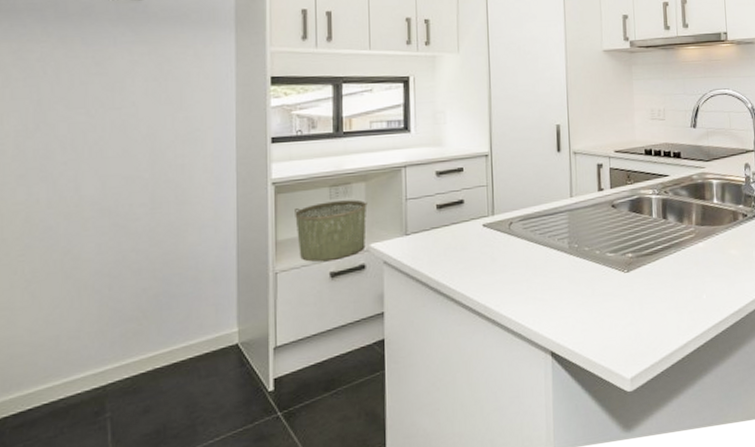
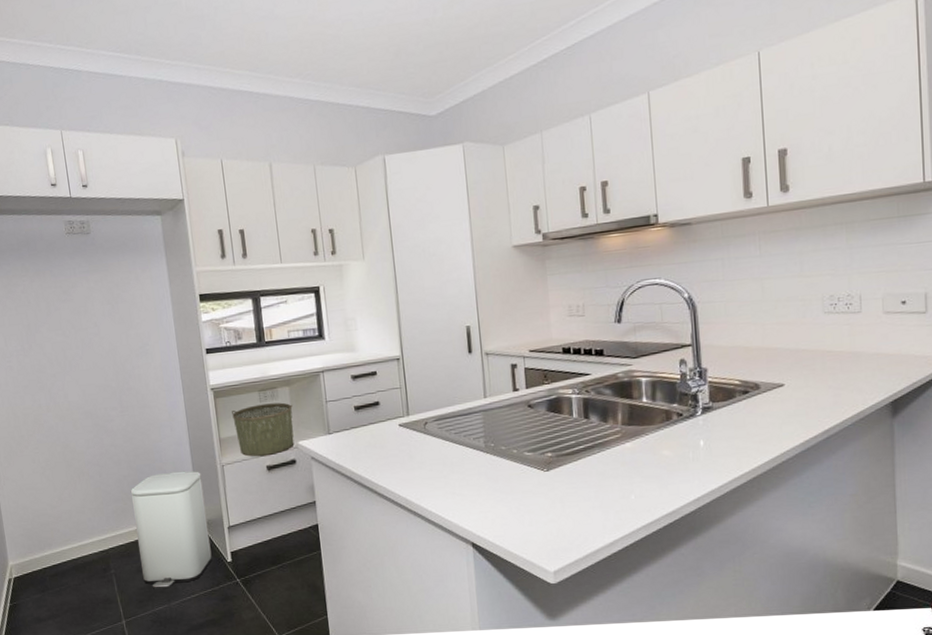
pedal bin: none [149,280,249,433] -> present [130,471,212,588]

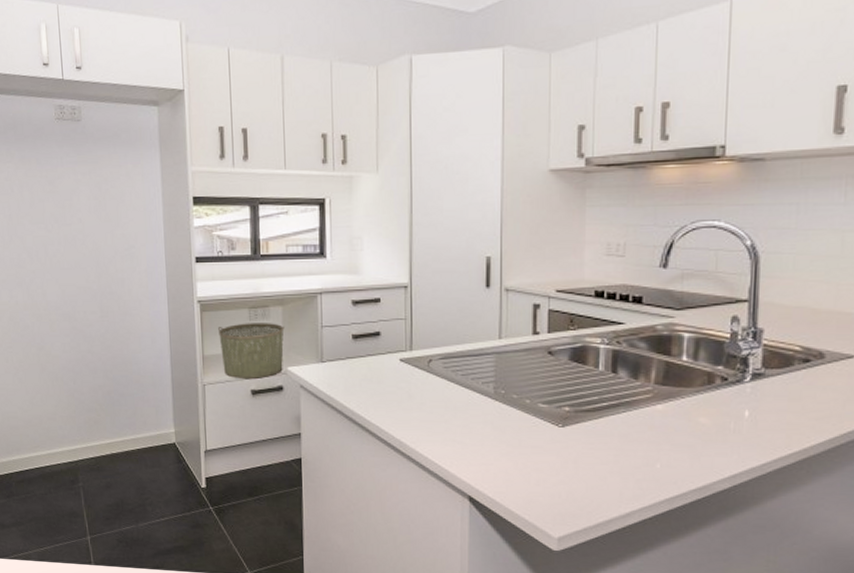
pedal bin: present [130,471,212,588] -> none [104,386,185,507]

